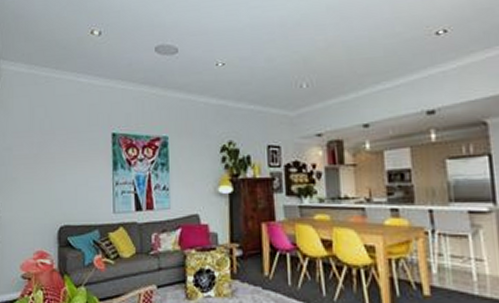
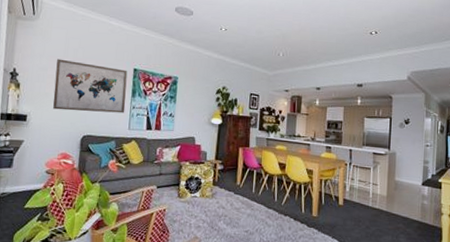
wall art: none [22,134,107,197] -> present [53,59,128,113]

